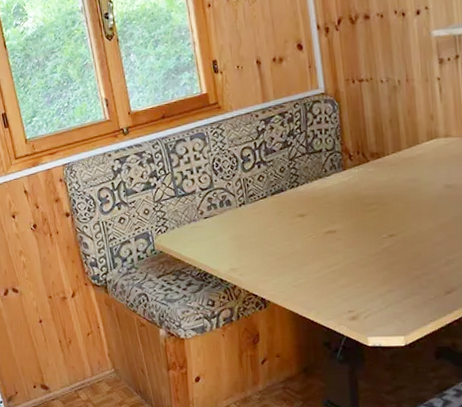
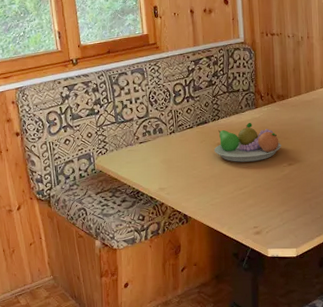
fruit bowl: none [293,187,379,236] -> present [214,122,281,162]

